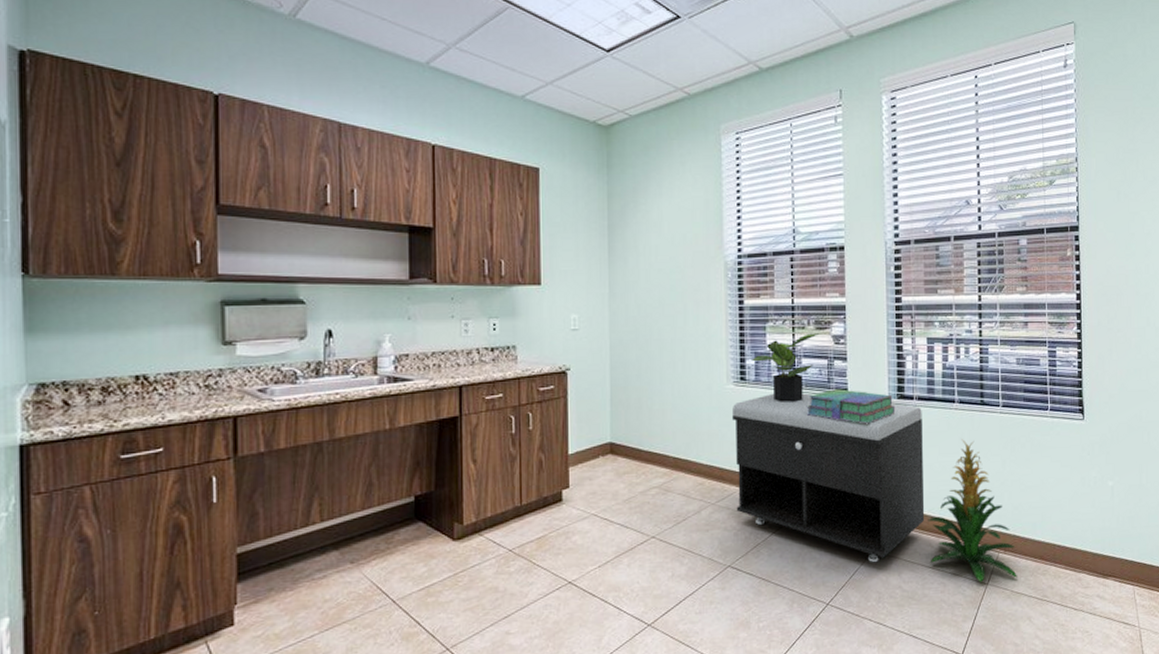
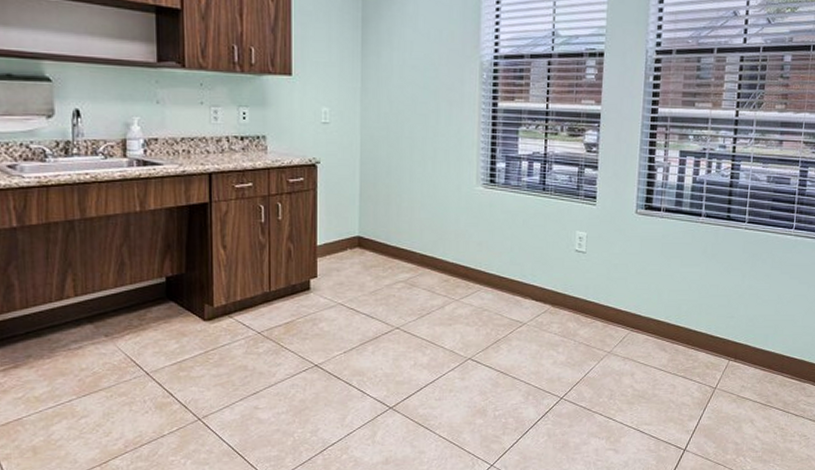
storage bench: present [731,393,925,563] -> none [479,198,668,363]
potted plant: present [750,333,820,403] -> none [501,140,573,207]
stack of books: present [806,389,896,424] -> none [553,196,642,232]
indoor plant: present [928,439,1017,582] -> none [663,252,746,386]

